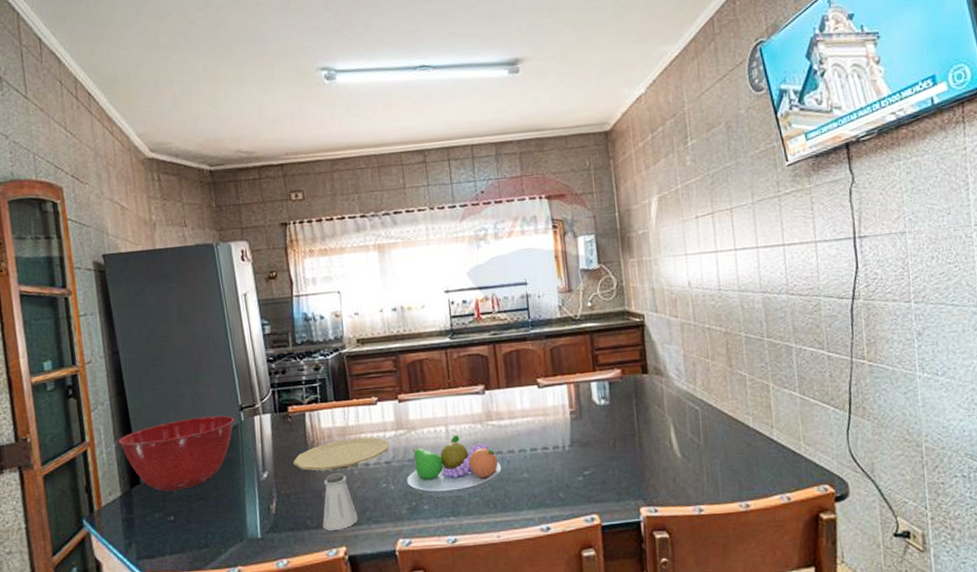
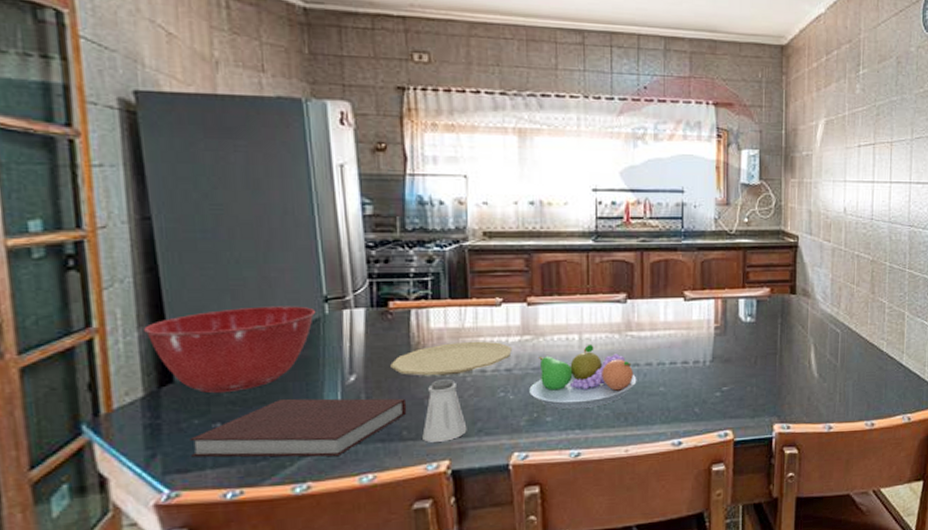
notebook: none [154,491,309,545] -> present [190,398,407,458]

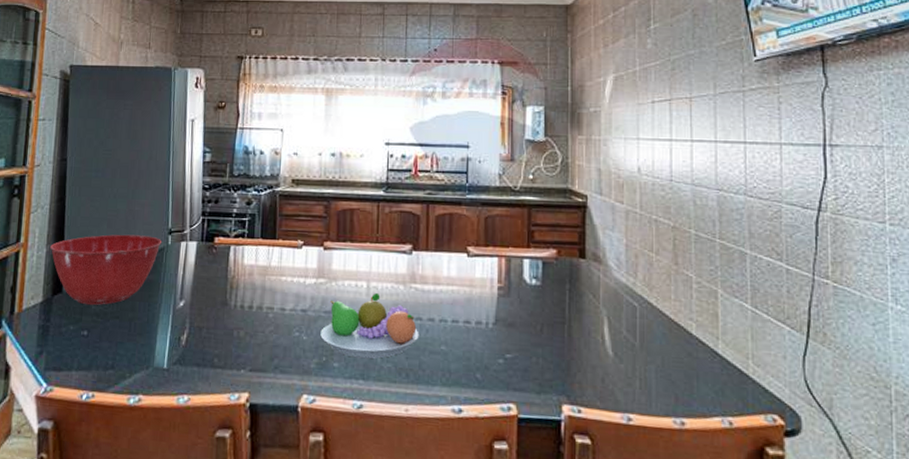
notebook: present [190,398,407,458] -> none [65,315,220,374]
plate: present [390,341,512,376] -> none [211,279,308,310]
saltshaker: present [422,379,467,442] -> none [229,313,266,374]

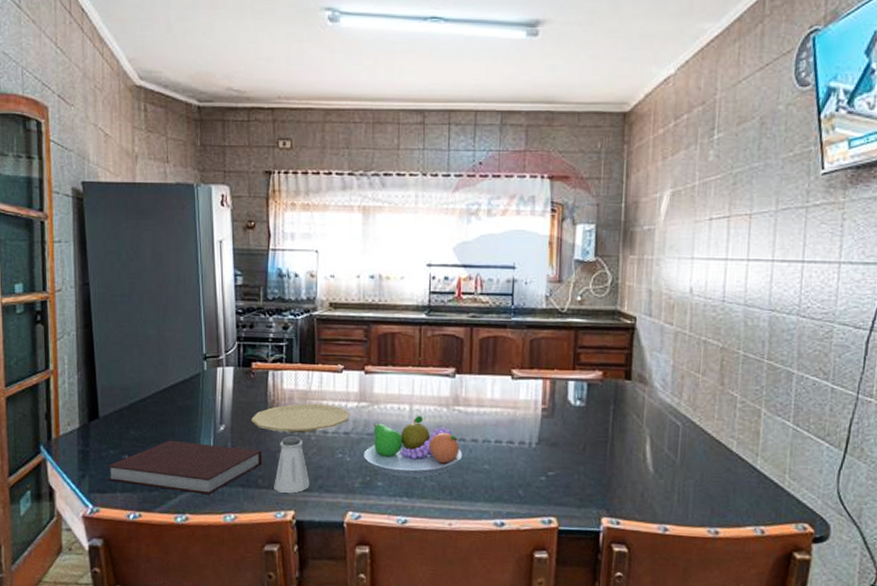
mixing bowl: present [50,234,161,305] -> none [81,360,197,430]
notebook: none [65,315,220,374] -> present [107,440,263,494]
plate: none [211,279,308,310] -> present [251,403,350,433]
saltshaker: none [229,313,266,374] -> present [274,436,310,493]

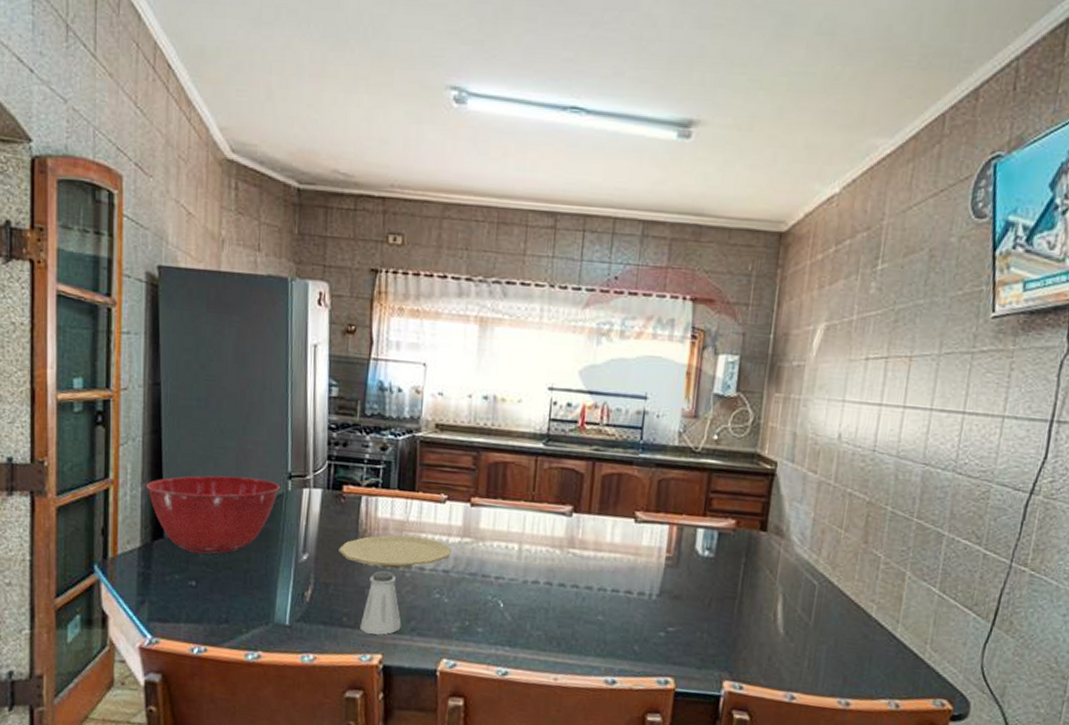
mixing bowl: none [81,360,197,430] -> present [146,475,280,554]
notebook: present [107,440,263,494] -> none [171,567,350,631]
fruit bowl: present [364,415,463,478] -> none [464,556,575,626]

